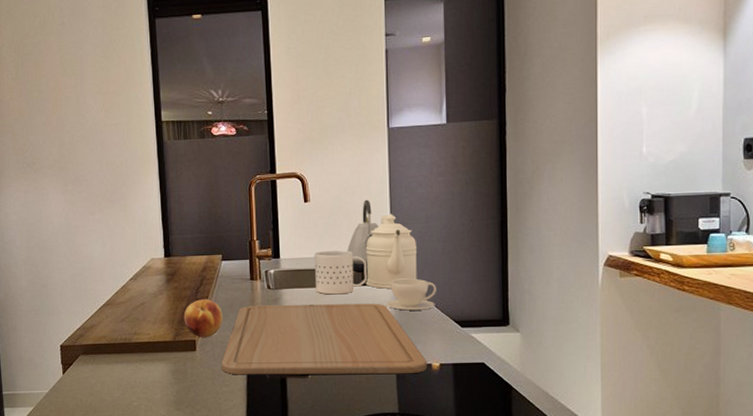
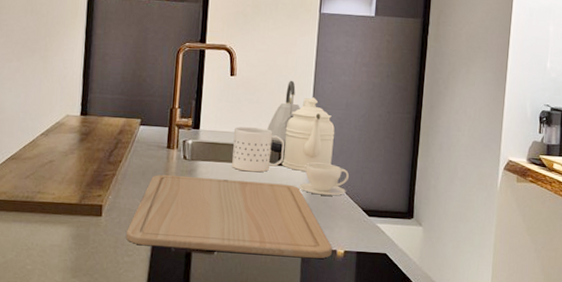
fruit: present [183,298,223,338] -> none [93,162,134,204]

